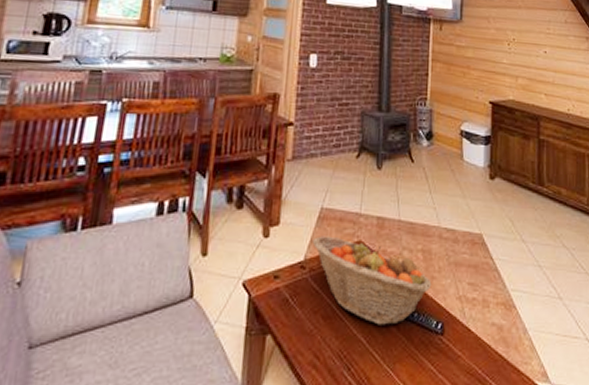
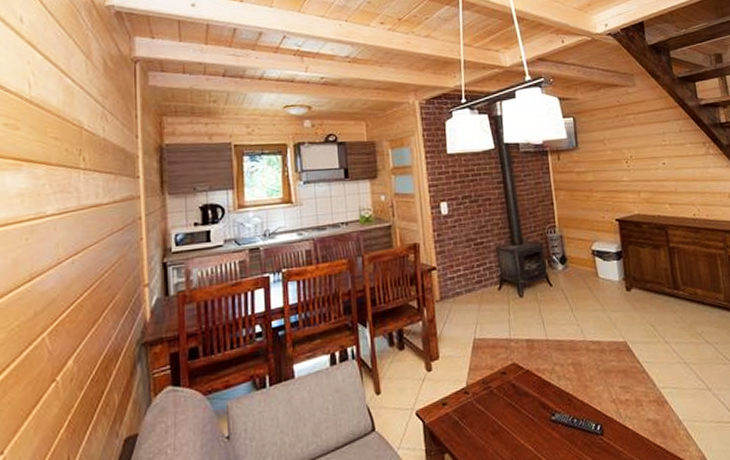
fruit basket: present [312,236,432,325] -> none [471,362,586,434]

